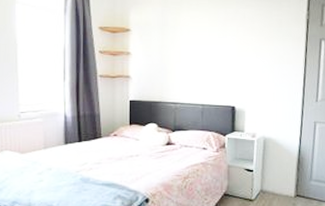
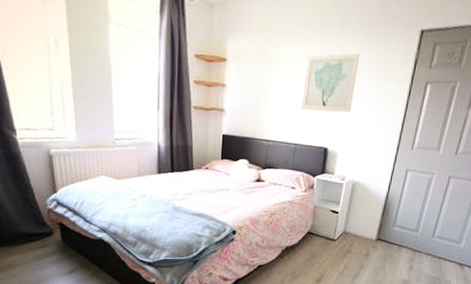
wall art: none [205,17,256,72] -> present [301,53,360,113]

